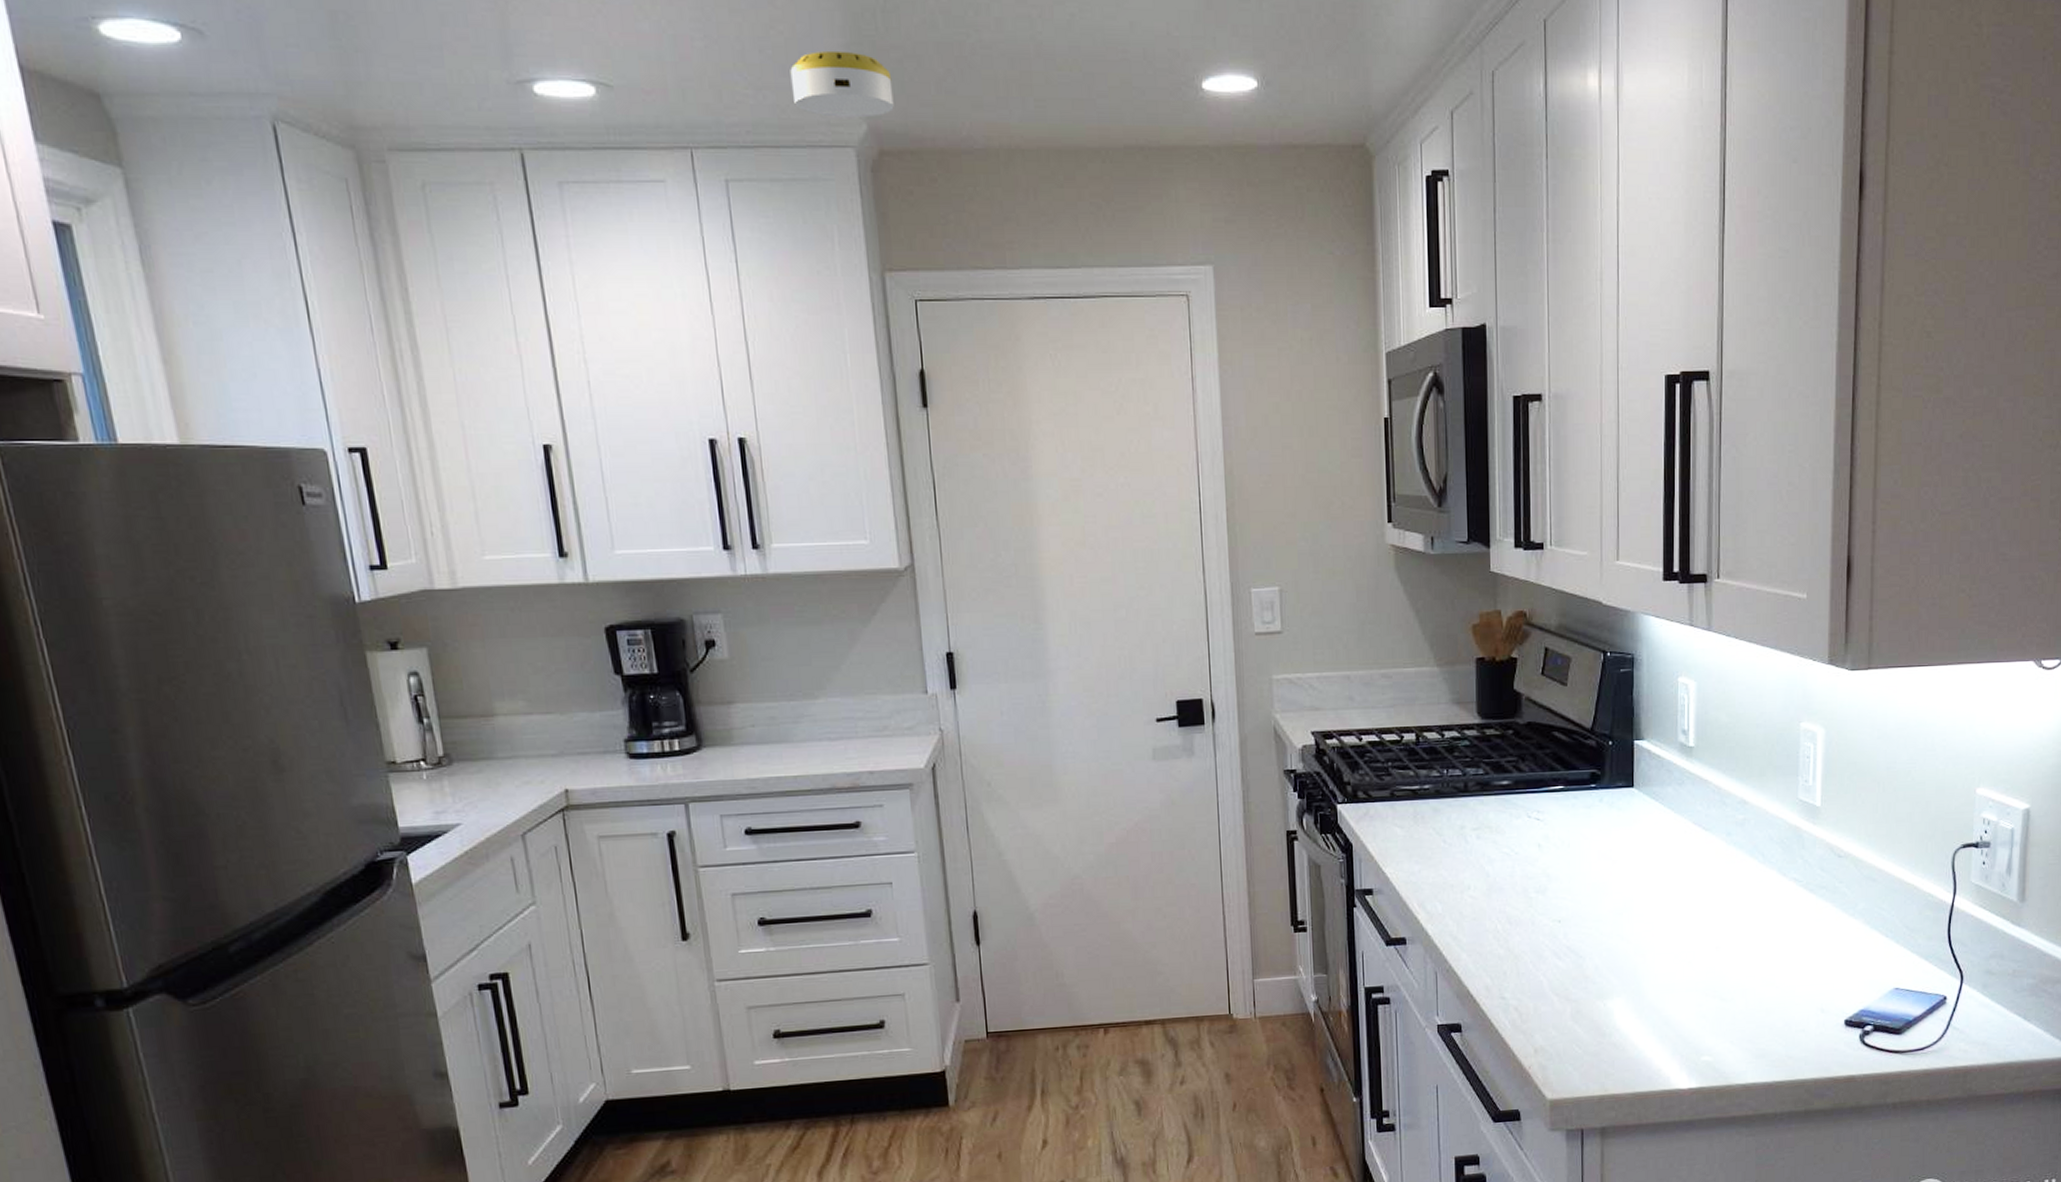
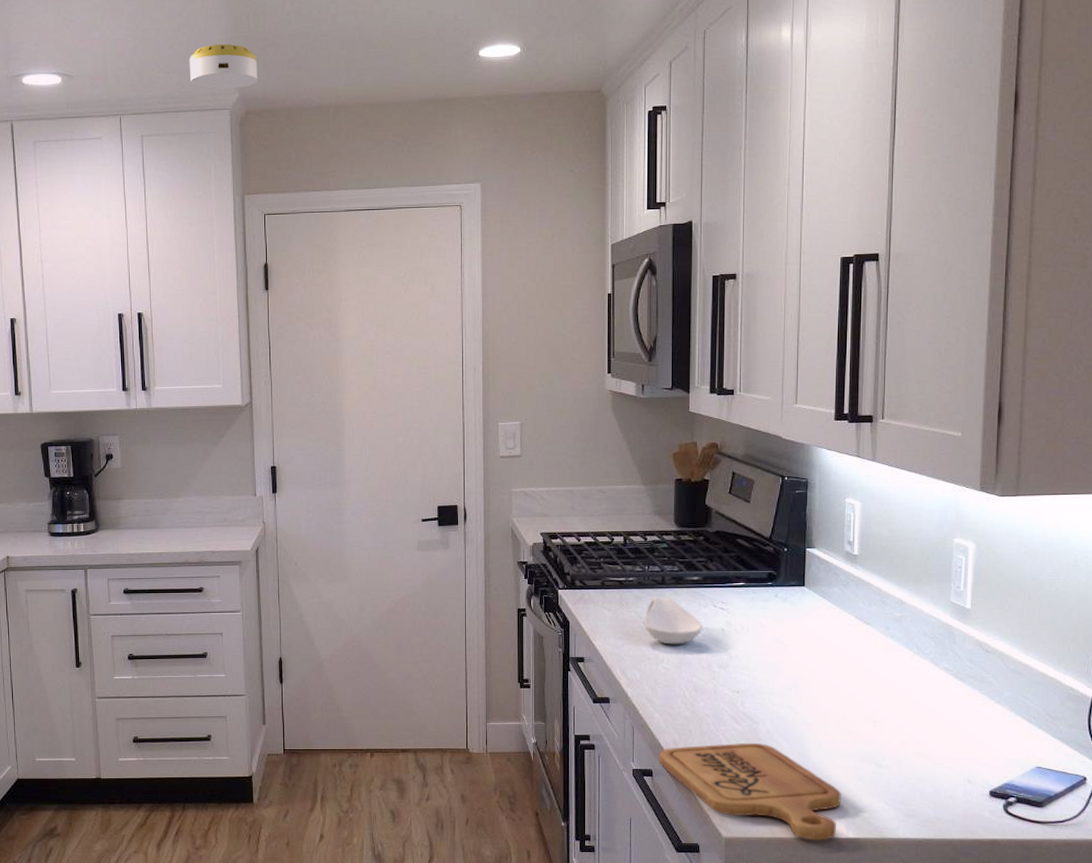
spoon rest: none [1444,807,1516,868] -> present [644,597,703,645]
cutting board: none [1469,982,1682,1095] -> present [659,742,841,841]

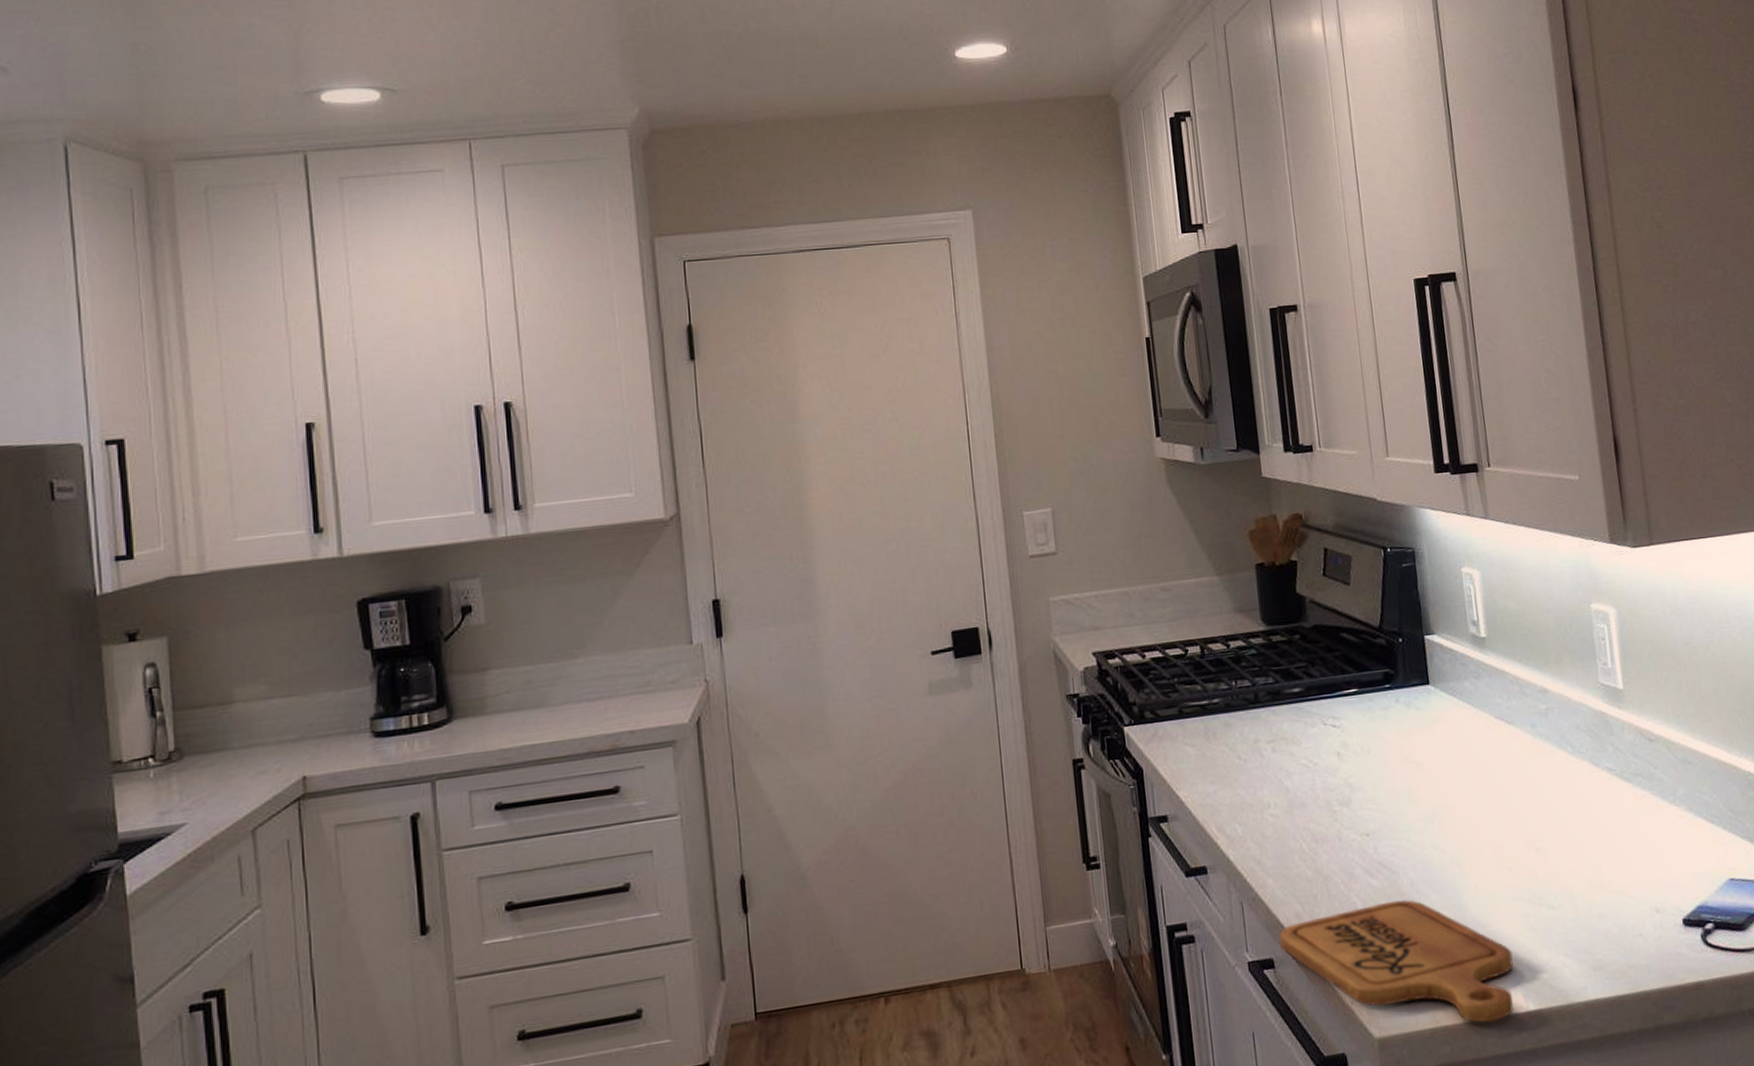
smoke detector: present [189,43,258,89] -> none [567,46,665,104]
spoon rest: present [644,597,703,645] -> none [1238,718,1314,783]

